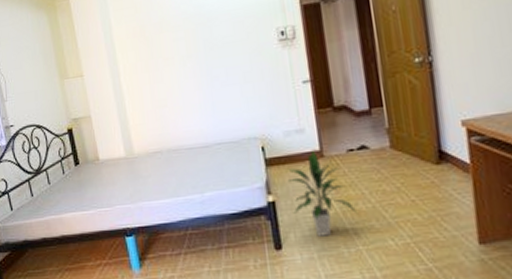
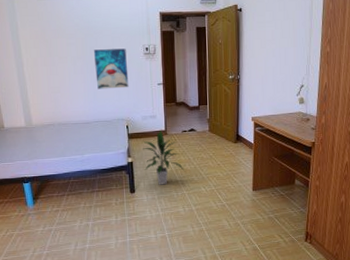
wall art: none [208,36,261,98] -> present [93,48,129,89]

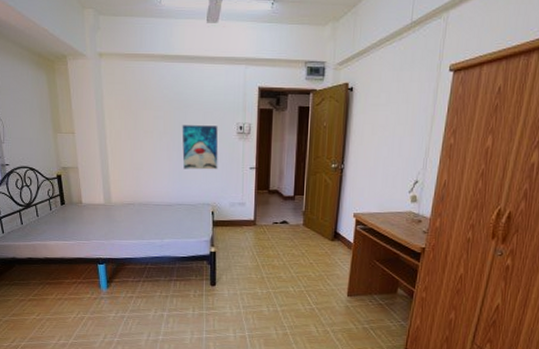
indoor plant: present [142,129,184,185] -> none [227,219,272,280]

